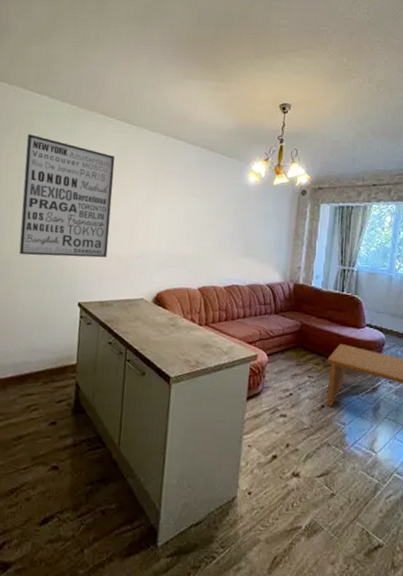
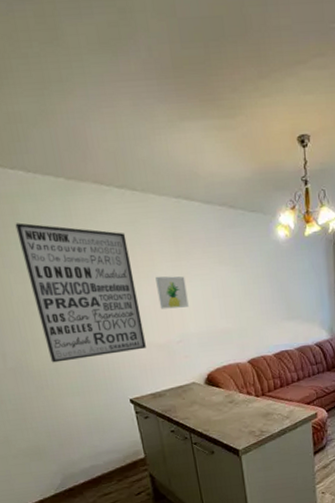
wall art: none [128,196,157,228] -> present [155,276,189,309]

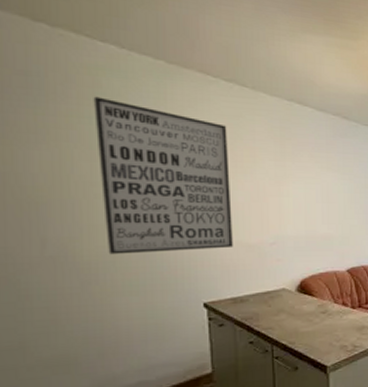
wall art: present [155,276,189,309] -> none [255,173,288,208]

